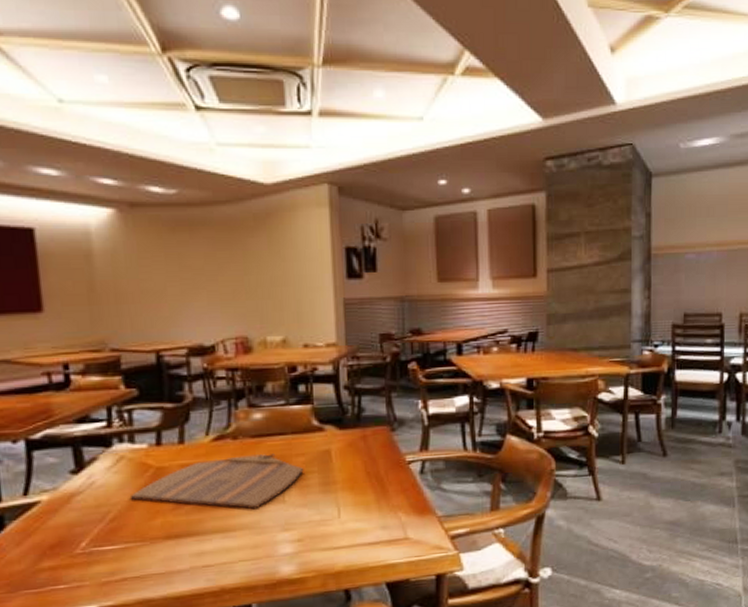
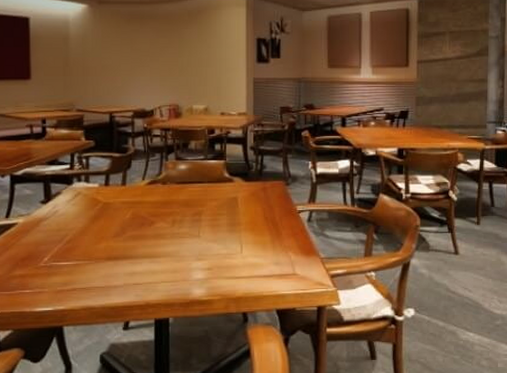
cutting board: present [129,454,304,510] -> none [82,198,216,241]

